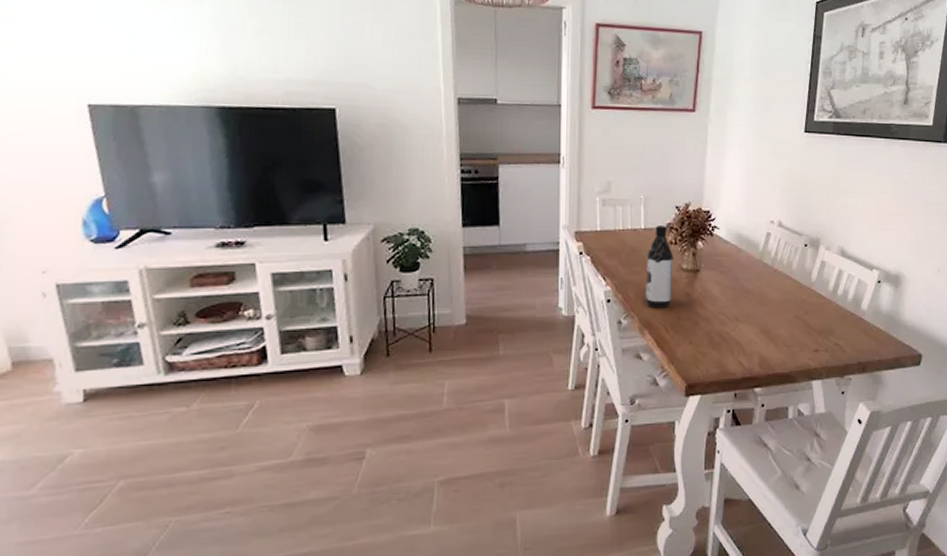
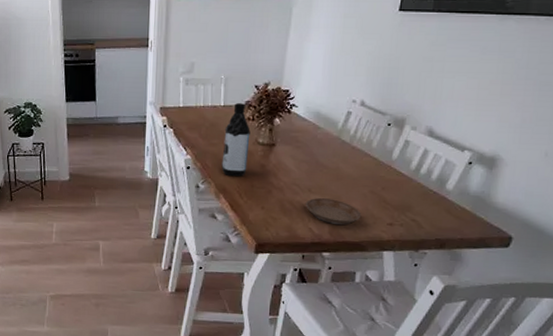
saucer: none [735,327,789,355] -> present [306,198,362,225]

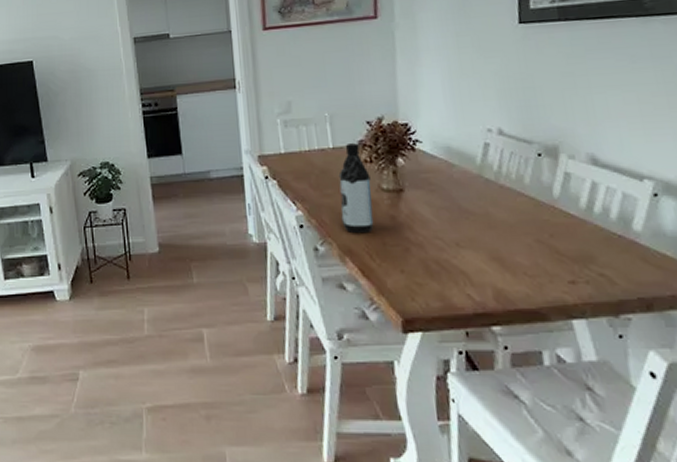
saucer: present [306,198,362,225] -> none [456,253,532,287]

